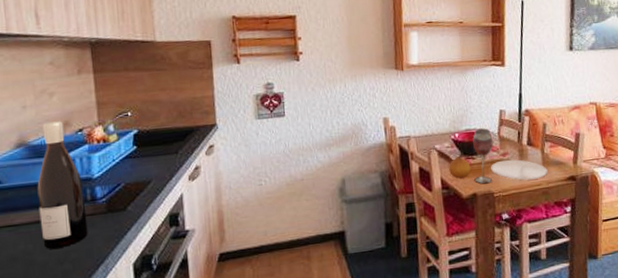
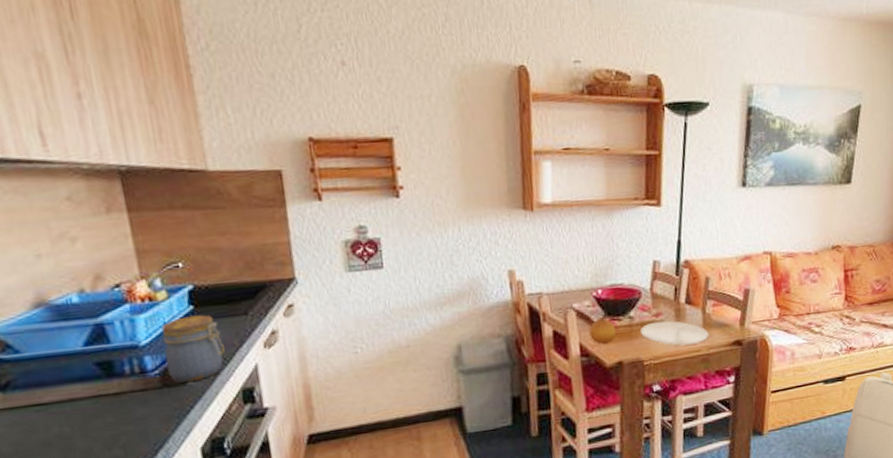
bottle: present [37,121,88,249] -> none [65,274,140,432]
jar: none [110,153,158,209] -> present [161,314,225,383]
wineglass: present [472,128,494,184] -> none [618,283,645,350]

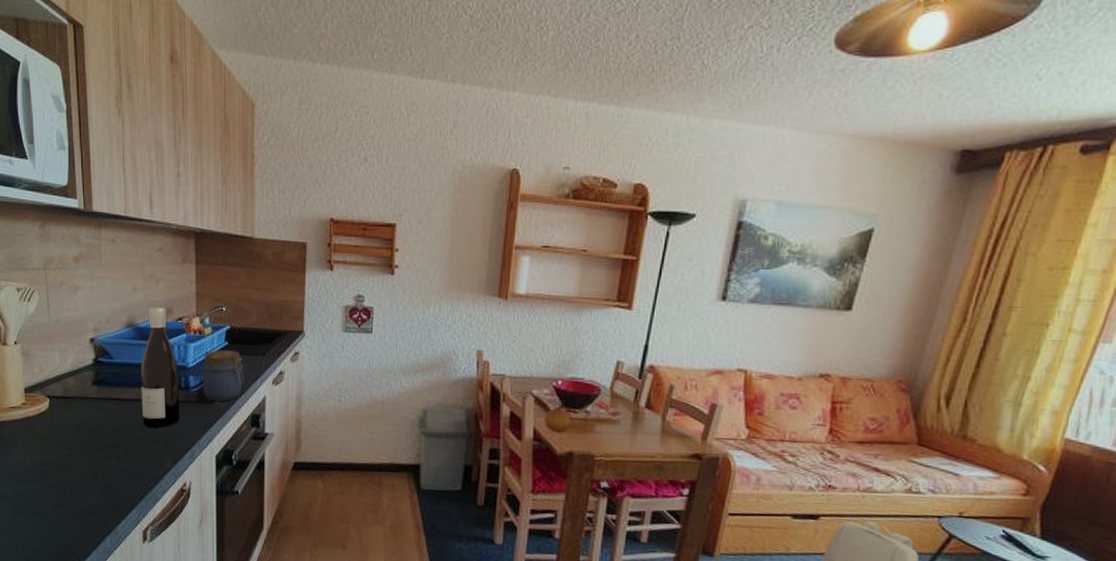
bottle: none [65,274,140,432] -> present [141,307,180,428]
plate: present [641,320,709,346] -> none [595,420,666,450]

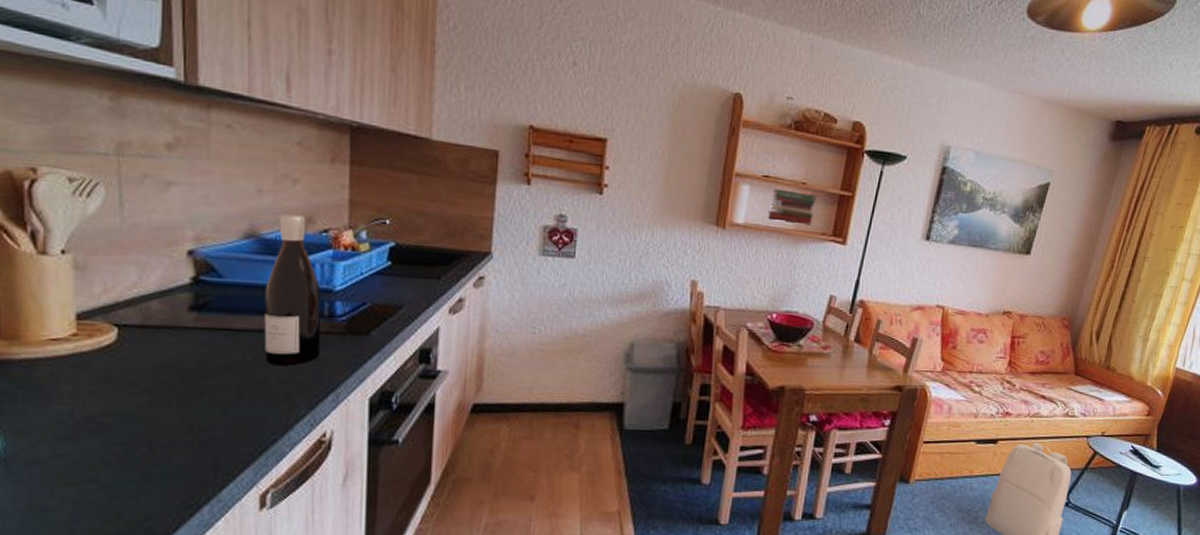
jar: present [203,350,244,402] -> none [354,270,412,334]
fruit: present [545,407,571,433] -> none [758,340,784,367]
books: none [549,258,598,292] -> present [768,189,816,225]

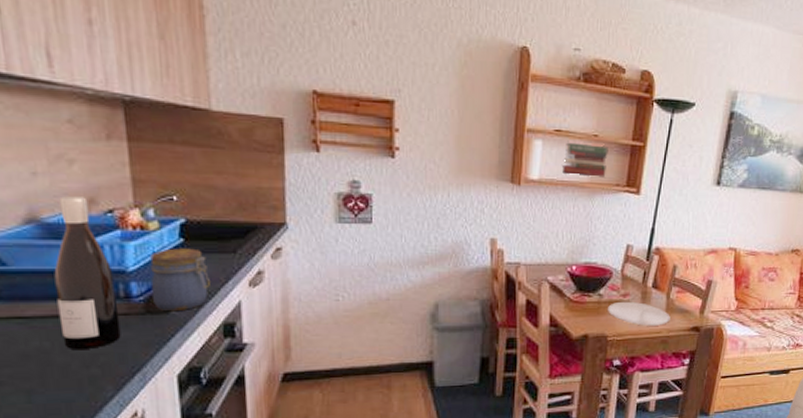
jar: none [354,270,412,334] -> present [150,248,210,312]
plate: none [807,353,872,382] -> present [608,301,671,326]

